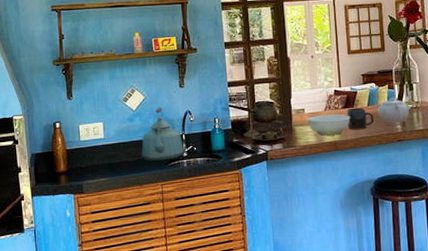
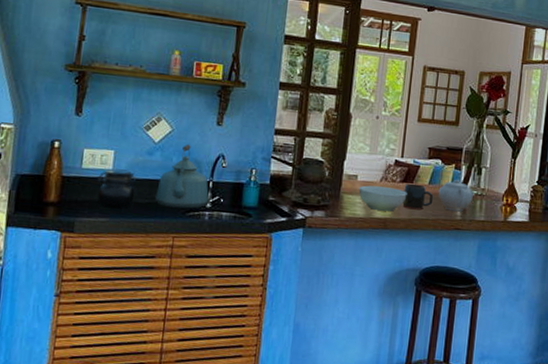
jar: none [94,136,127,169] -> present [97,169,138,209]

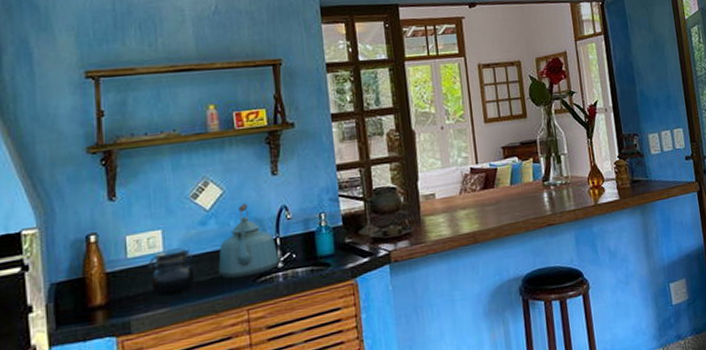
bowl: present [358,185,407,212] -> none [439,197,491,226]
mug: present [402,183,434,210] -> none [485,187,519,217]
teapot: present [438,179,473,212] -> none [521,173,559,208]

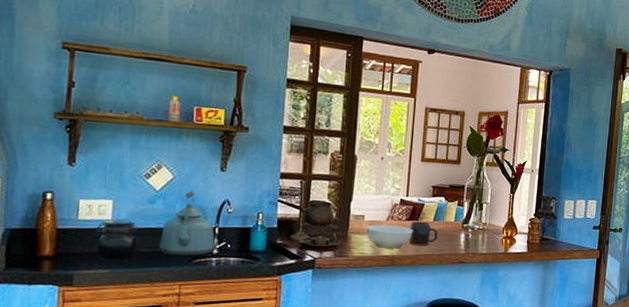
bowl: none [439,197,491,226] -> present [366,224,413,249]
mug: none [485,187,519,217] -> present [409,221,439,246]

